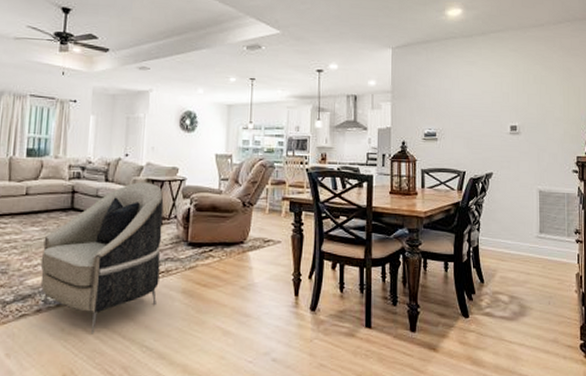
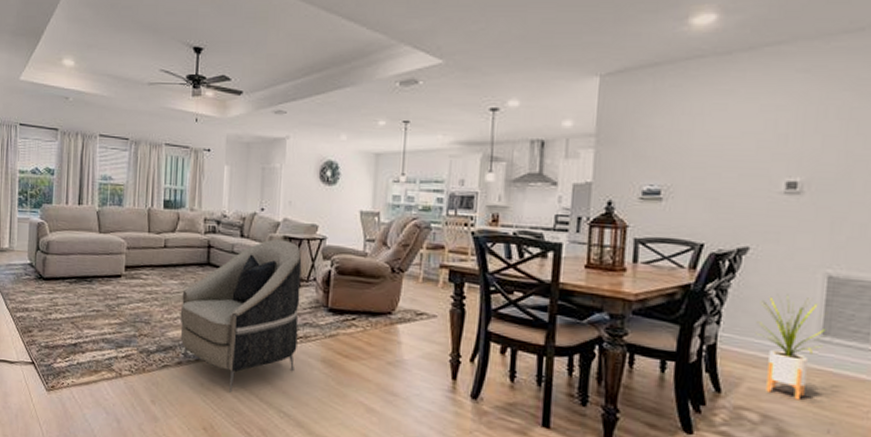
house plant: none [501,205,542,282] -> present [756,294,827,401]

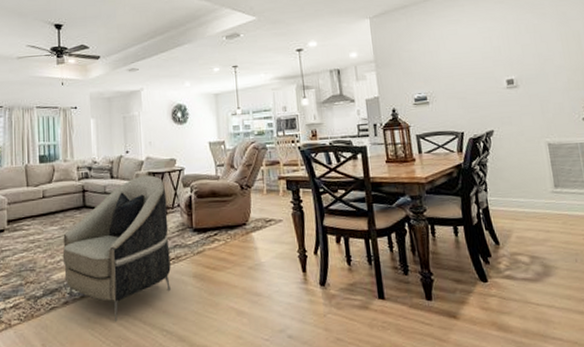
house plant: present [756,294,827,401] -> none [509,161,557,240]

